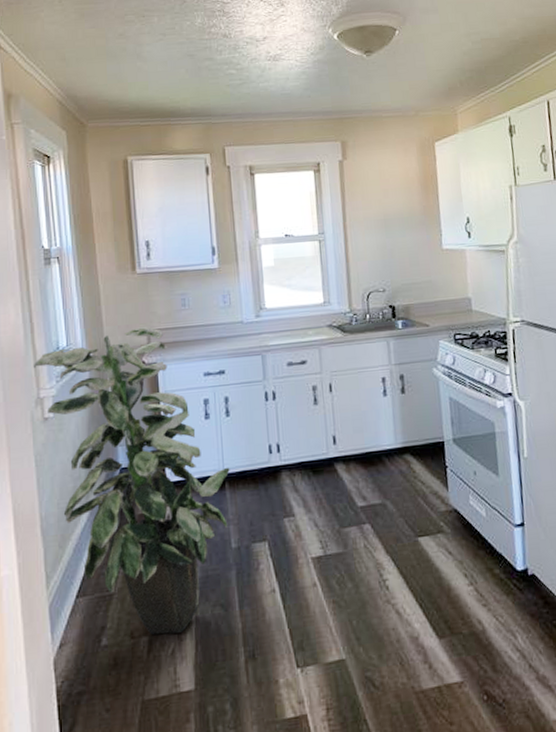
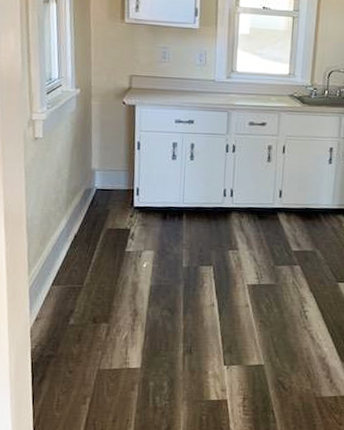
indoor plant: present [33,327,230,635] -> none [27,72,189,325]

